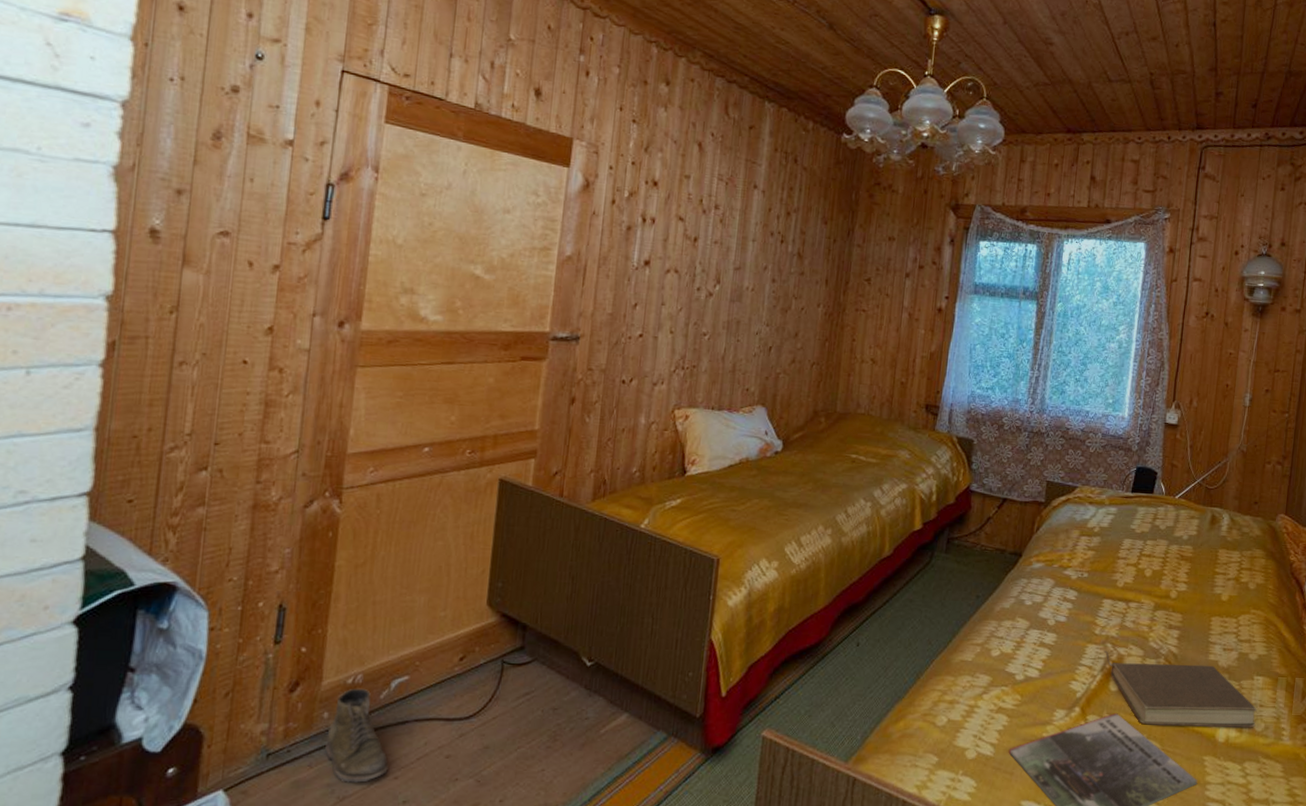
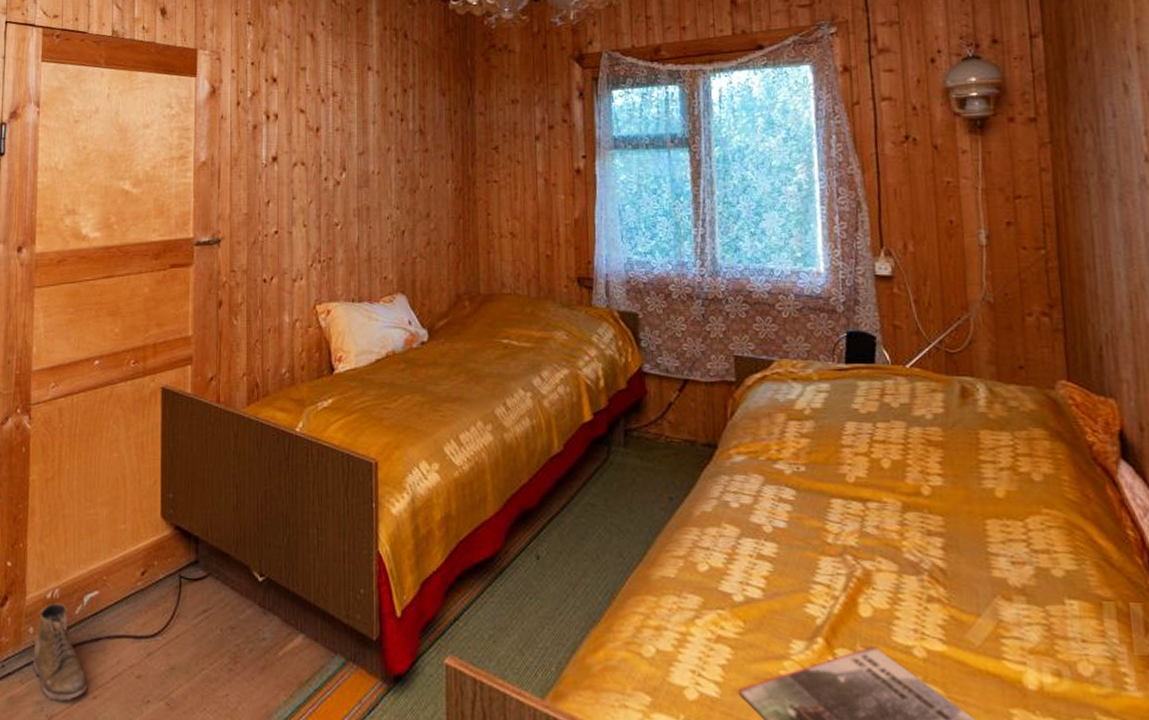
book: present [1104,650,1257,728] -> none [844,564,1081,672]

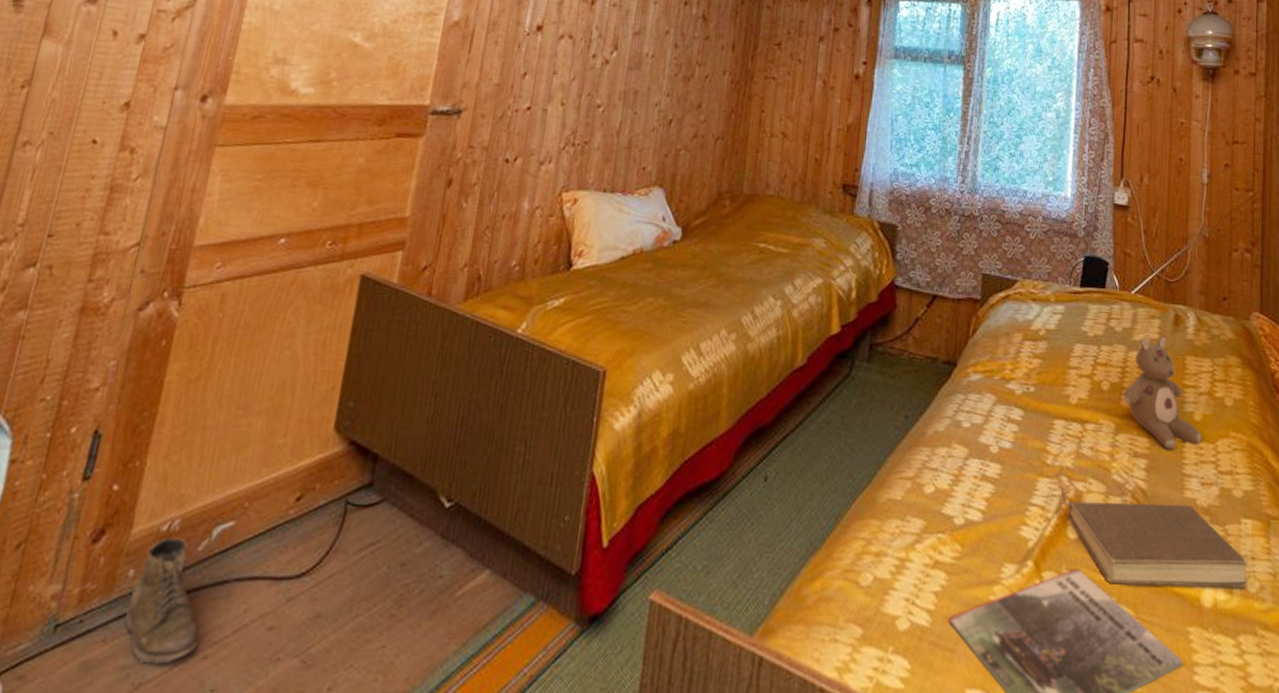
book: none [844,564,1081,672] -> present [1059,485,1249,588]
stuffed bear: none [908,410,1008,528] -> present [1123,336,1202,450]

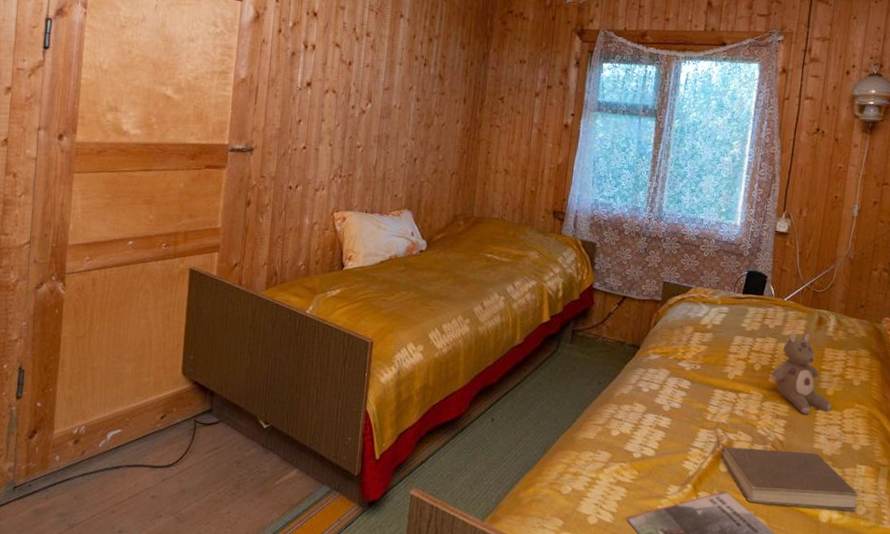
boot: present [124,537,199,664] -> none [58,437,107,514]

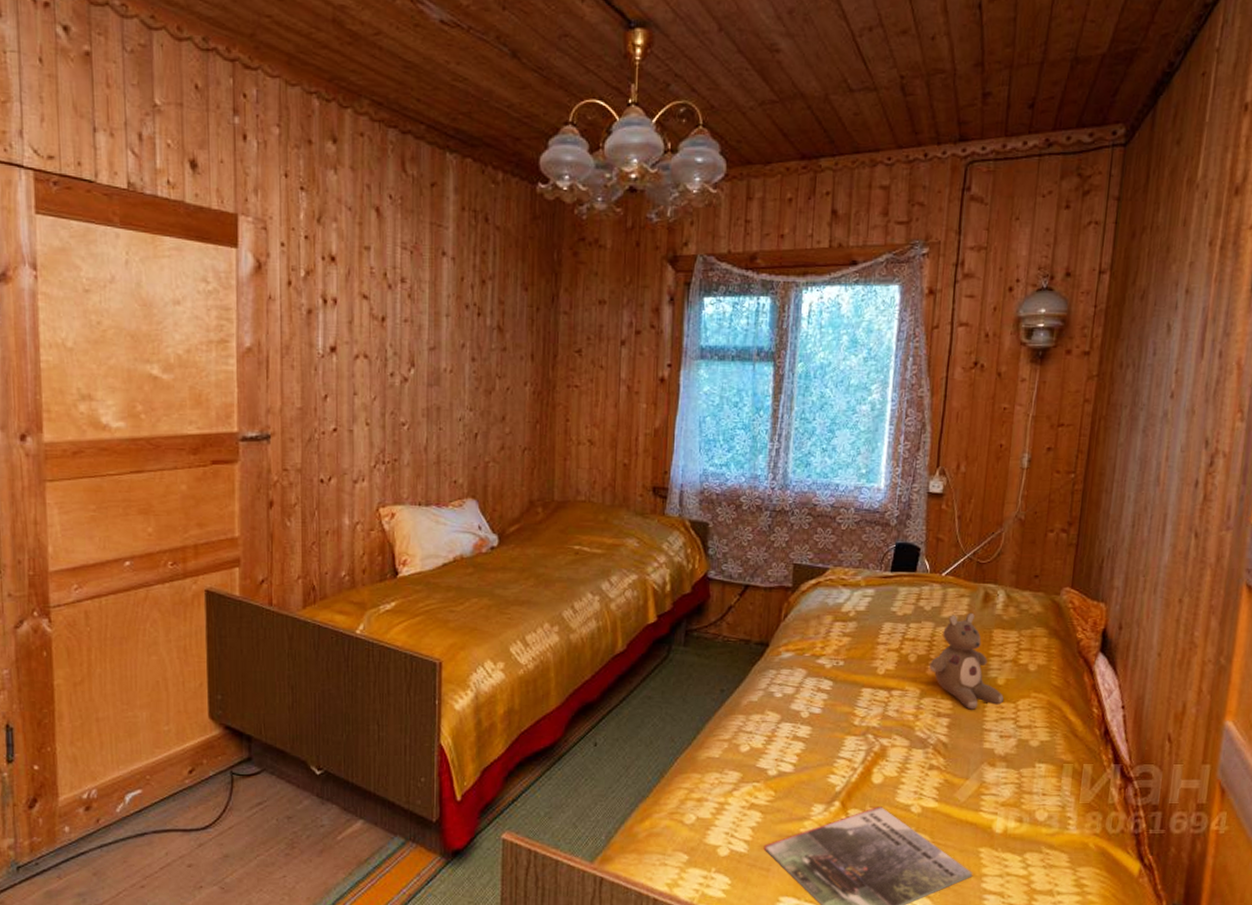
book: present [715,435,859,511] -> none [865,742,1040,818]

